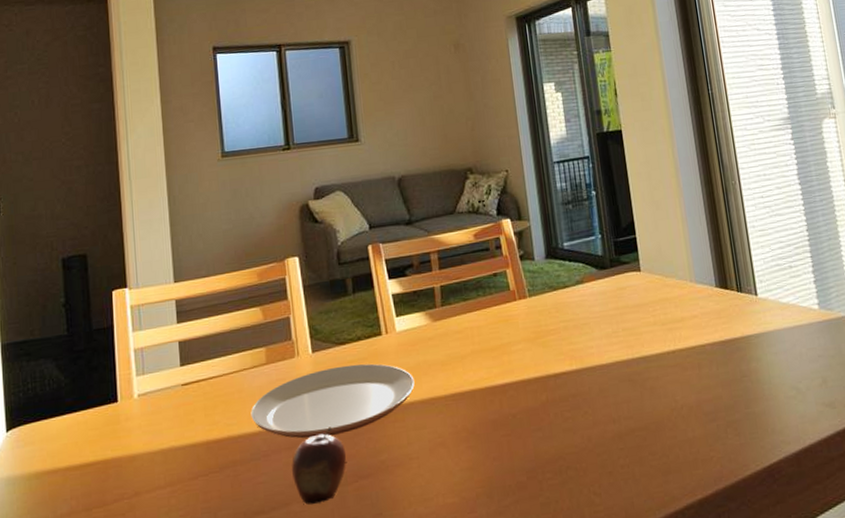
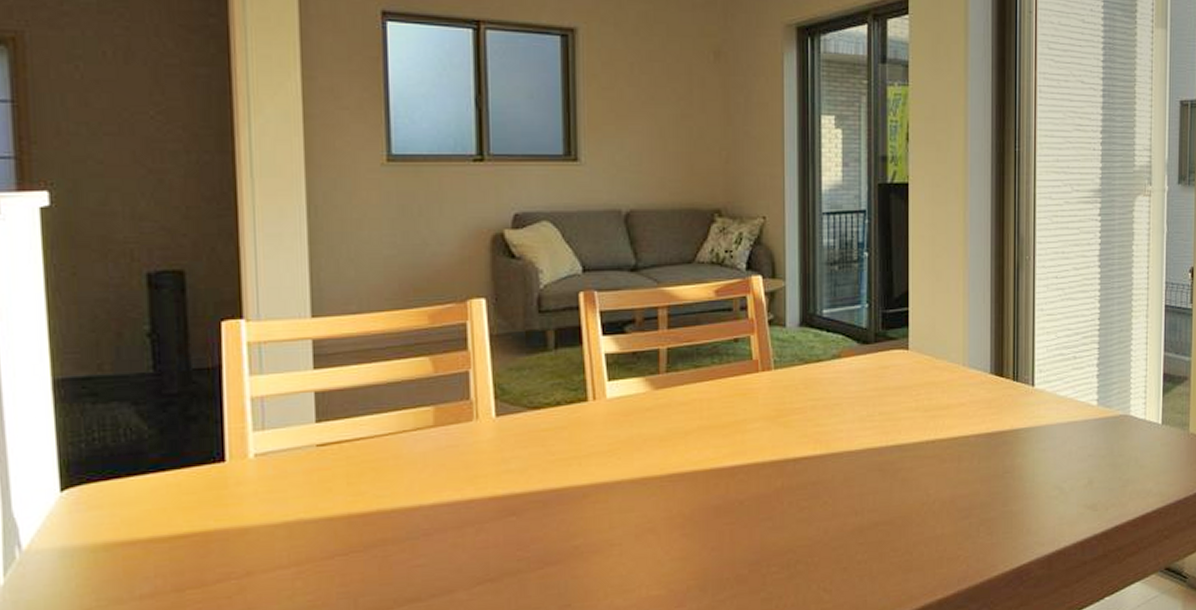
plate: present [251,363,415,439] -> none [409,433,624,517]
fruit: present [292,427,346,505] -> none [460,505,530,592]

